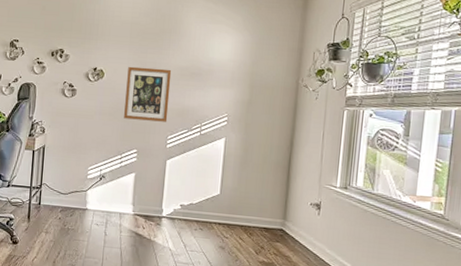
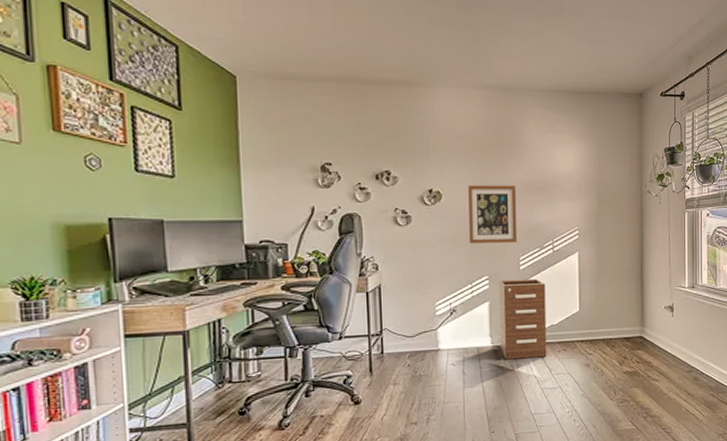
filing cabinet: none [141,154,190,233] -> present [499,278,547,360]

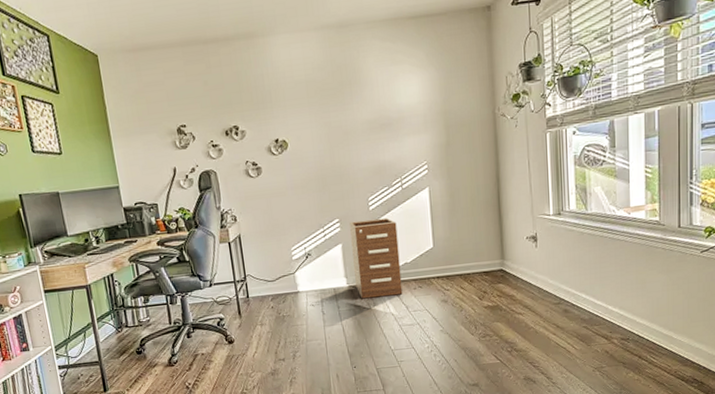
wall art: present [468,185,518,244] -> none [312,125,365,189]

